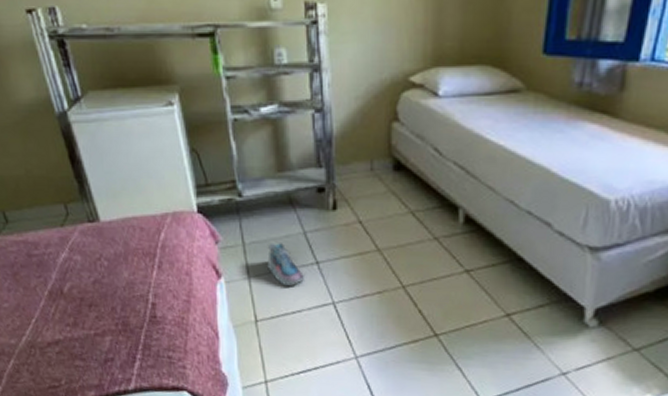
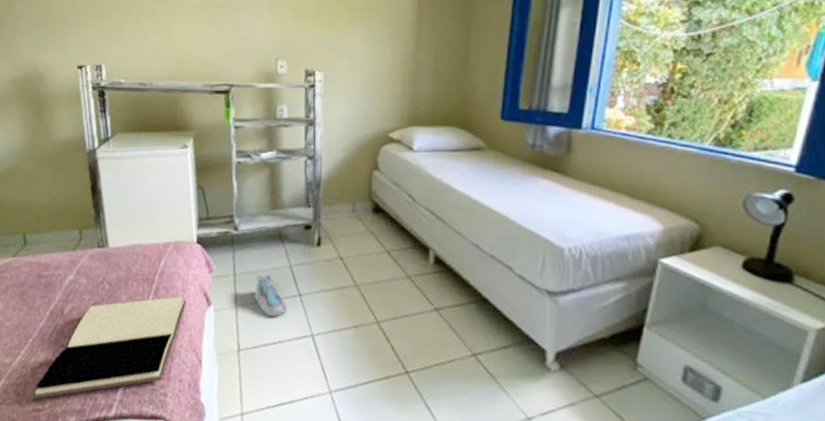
book: none [44,270,195,378] -> present [30,296,187,400]

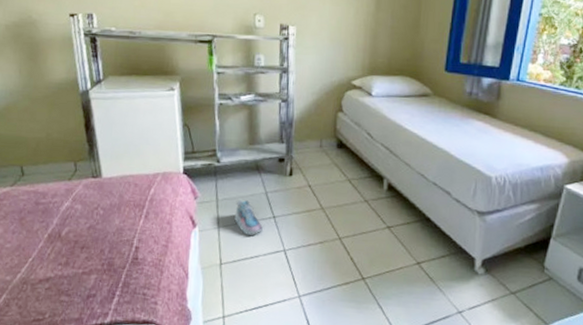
book: present [30,296,187,400] -> none [31,220,174,311]

